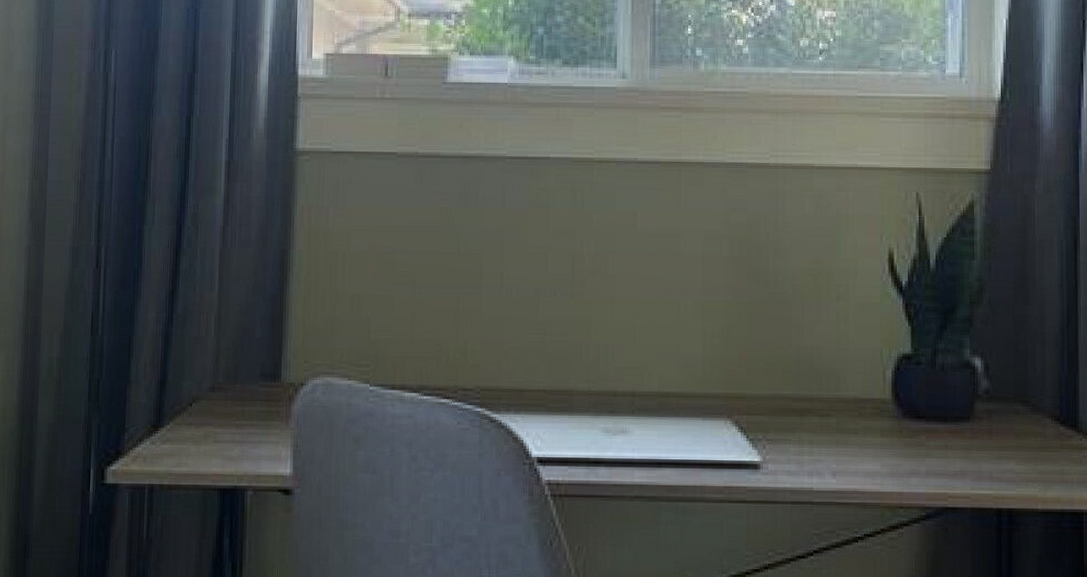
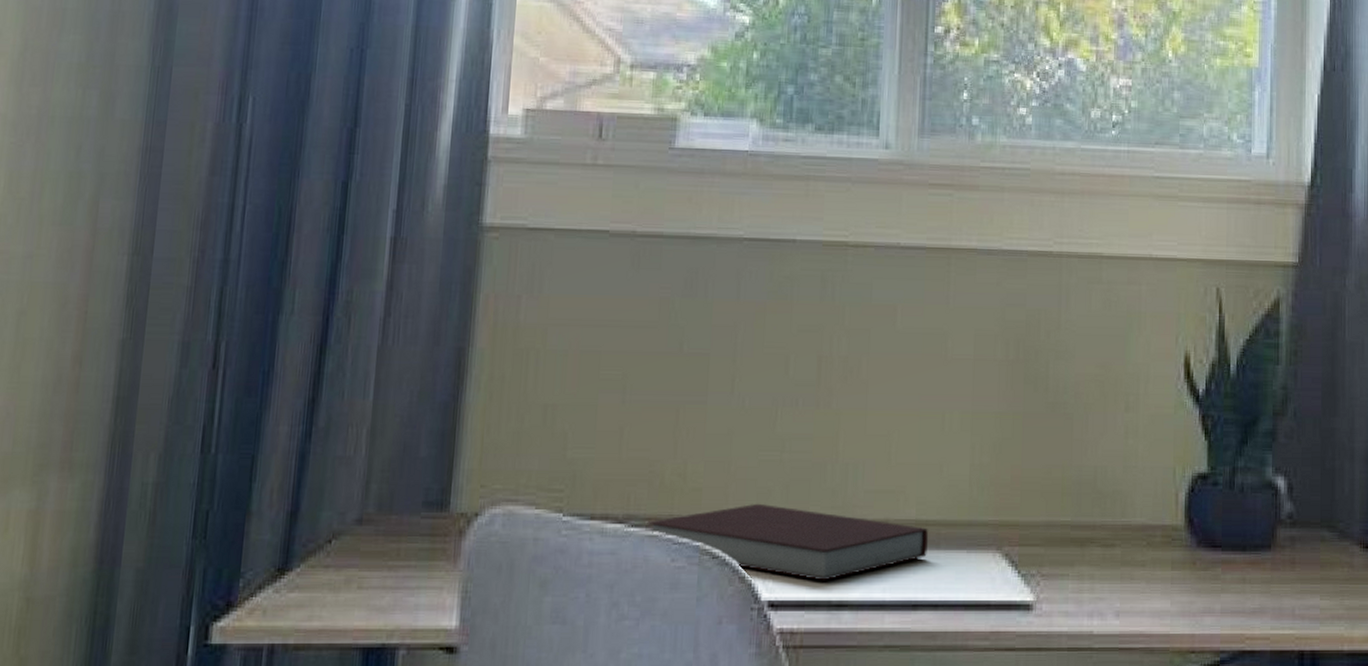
notebook: none [437,377,670,442] -> present [647,503,929,581]

